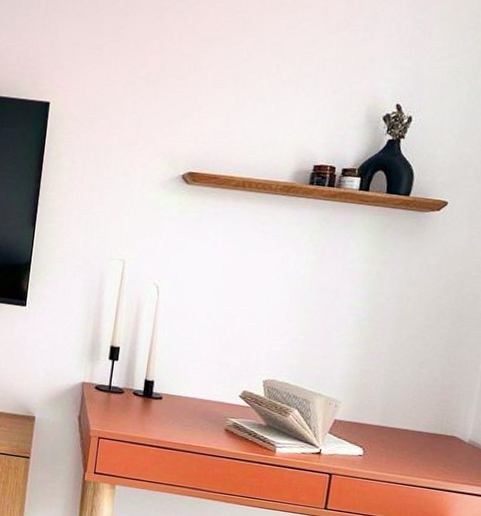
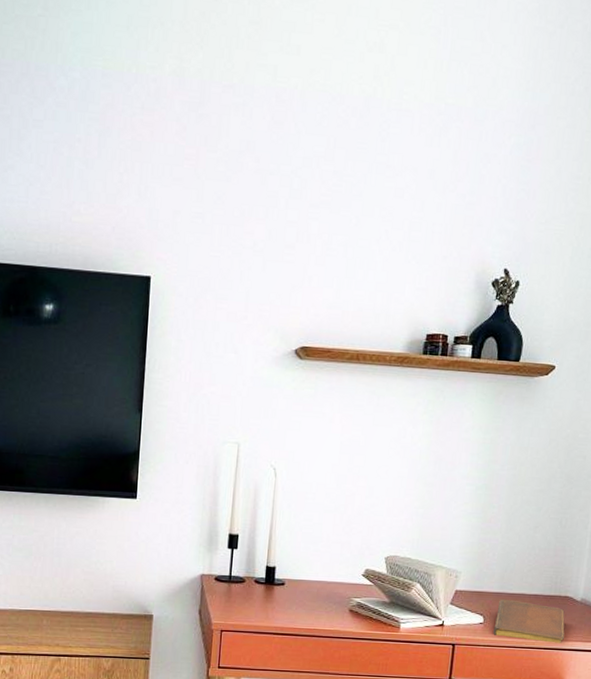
notebook: none [372,432,451,484] -> present [493,599,565,643]

